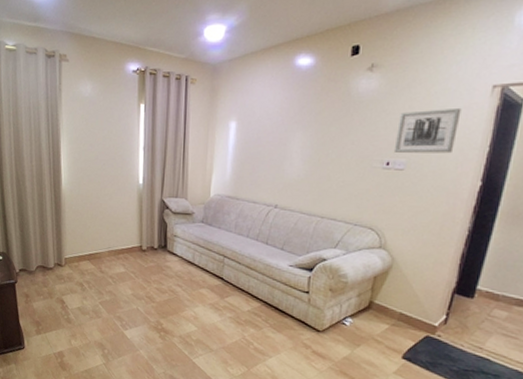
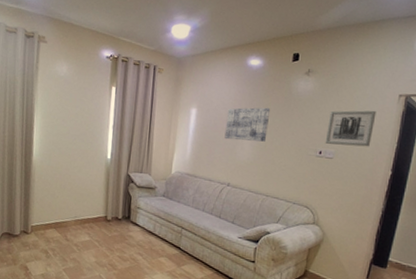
wall art: none [270,114,325,155] -> present [224,107,271,142]

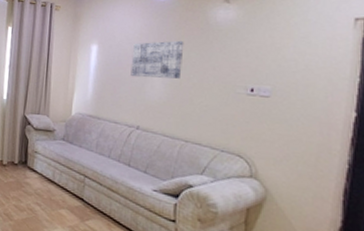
wall art: present [325,110,377,147] -> none [257,38,325,83]

